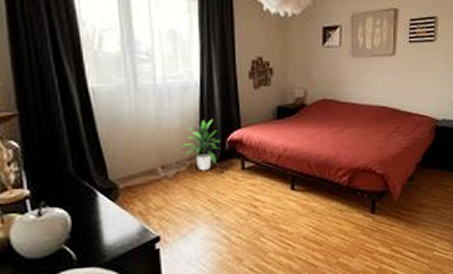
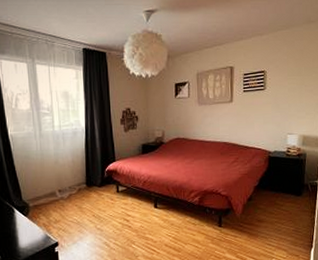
indoor plant: present [182,119,221,171] -> none [73,155,101,194]

